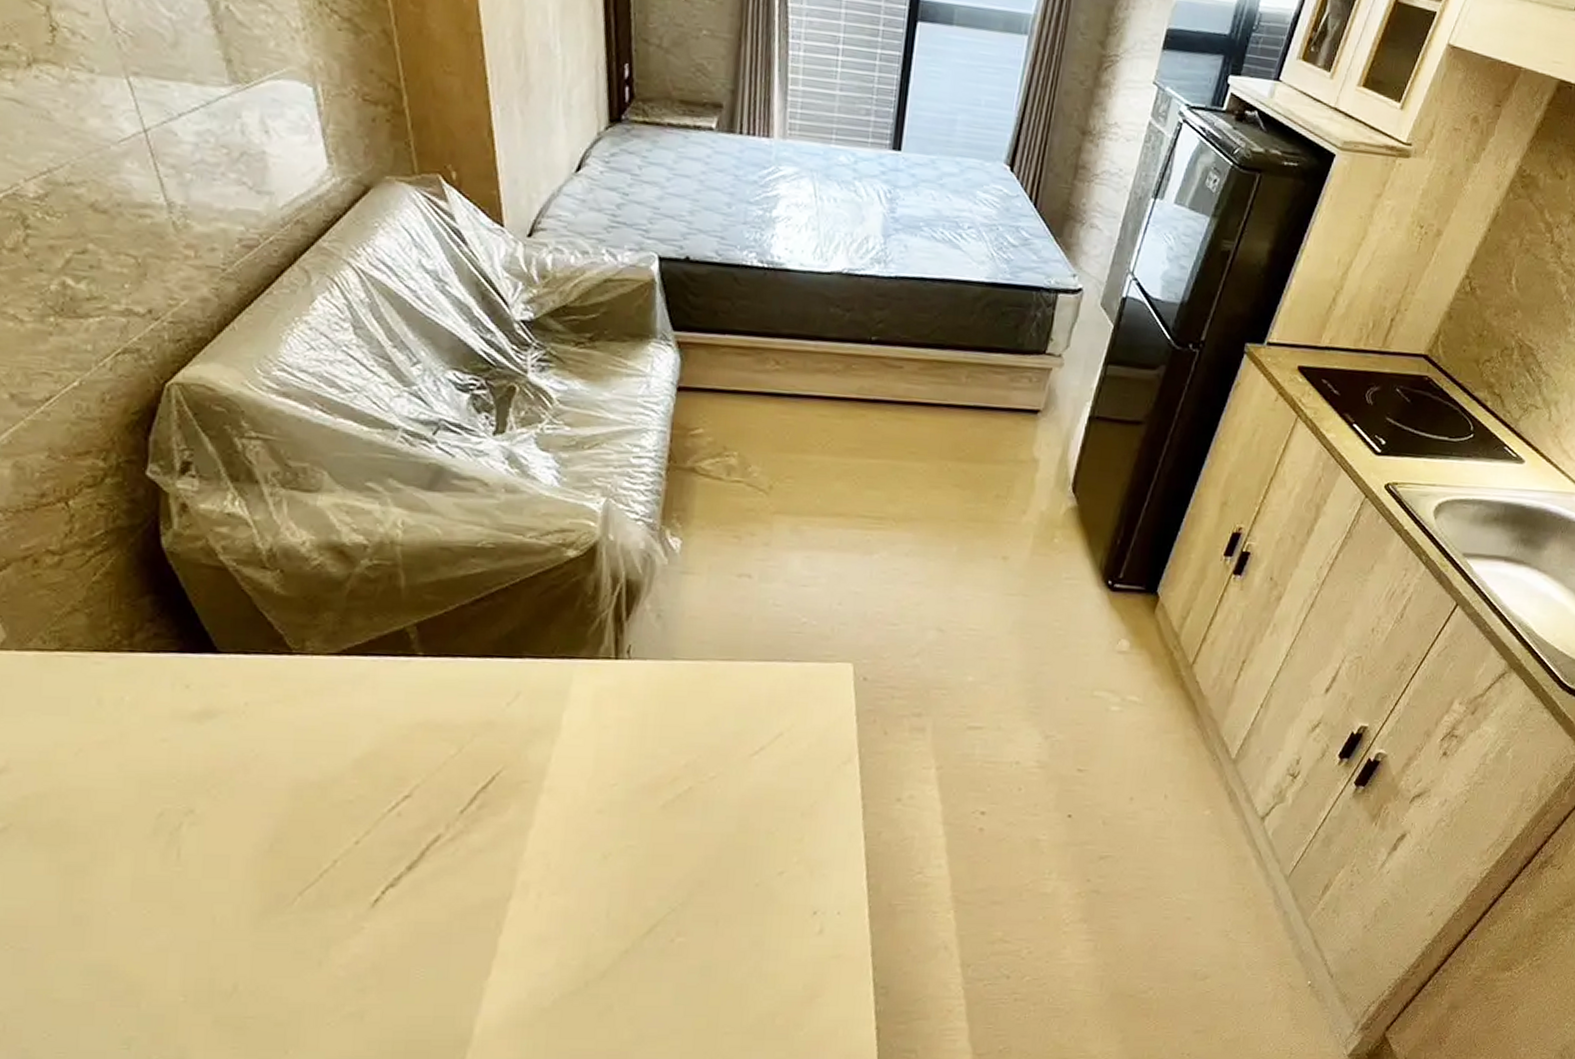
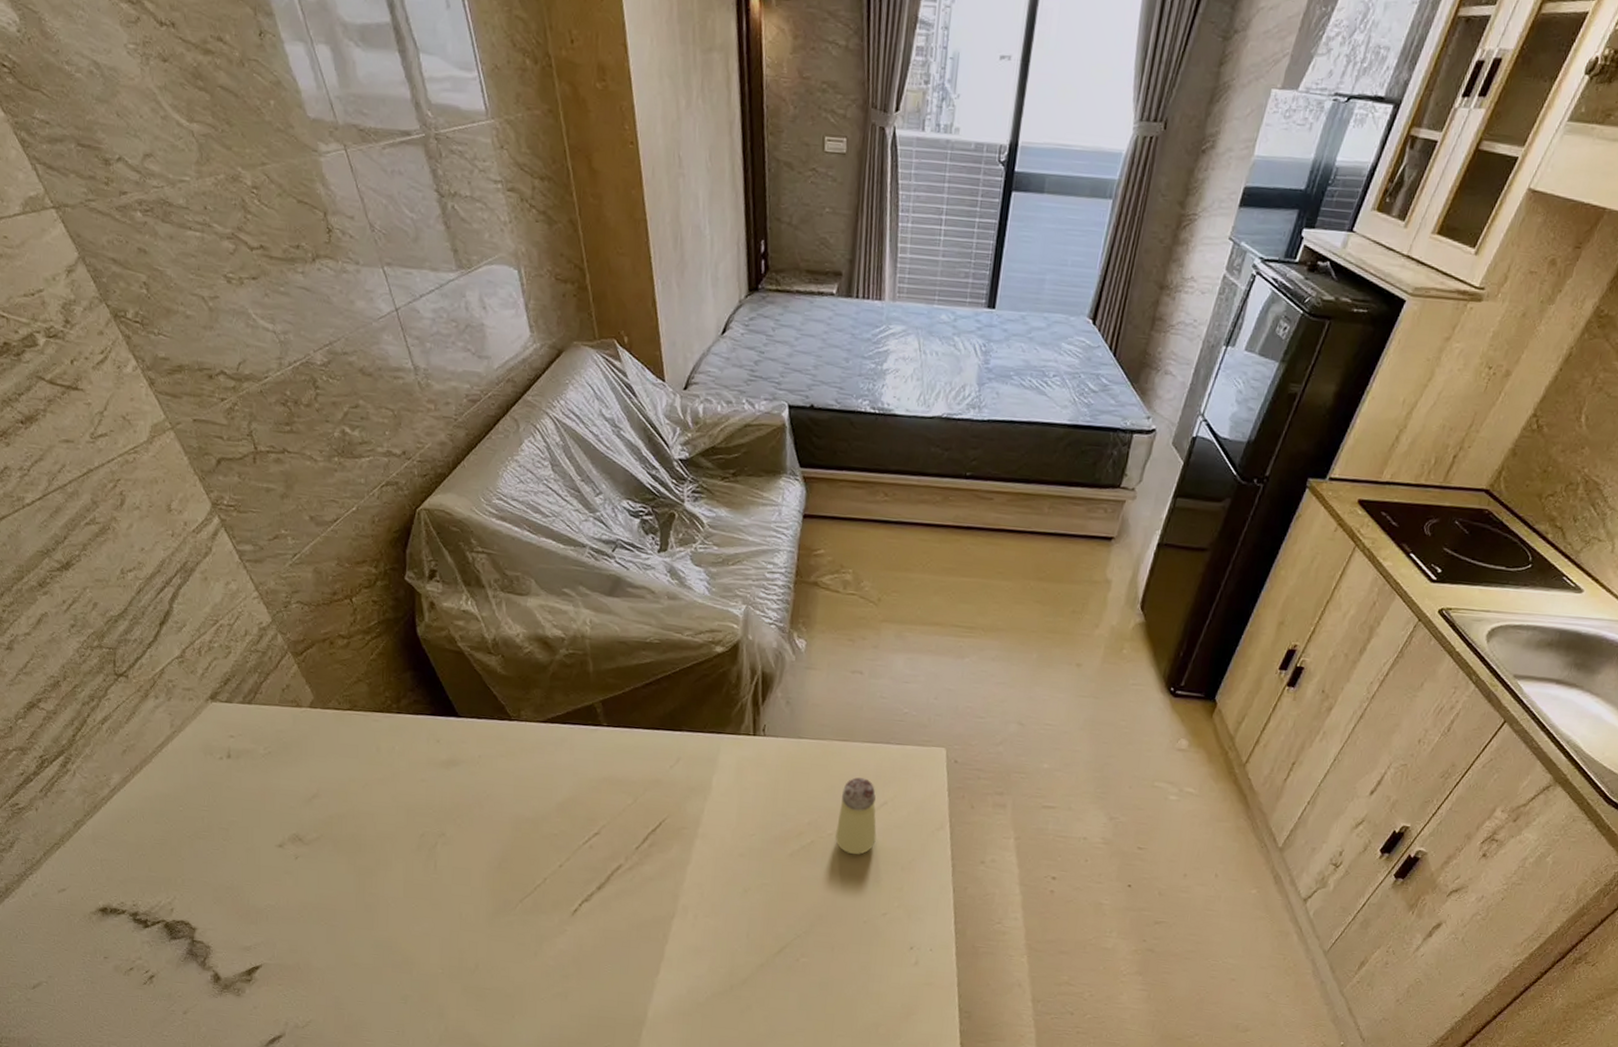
saltshaker: none [719,705,770,802] -> present [835,777,877,855]

